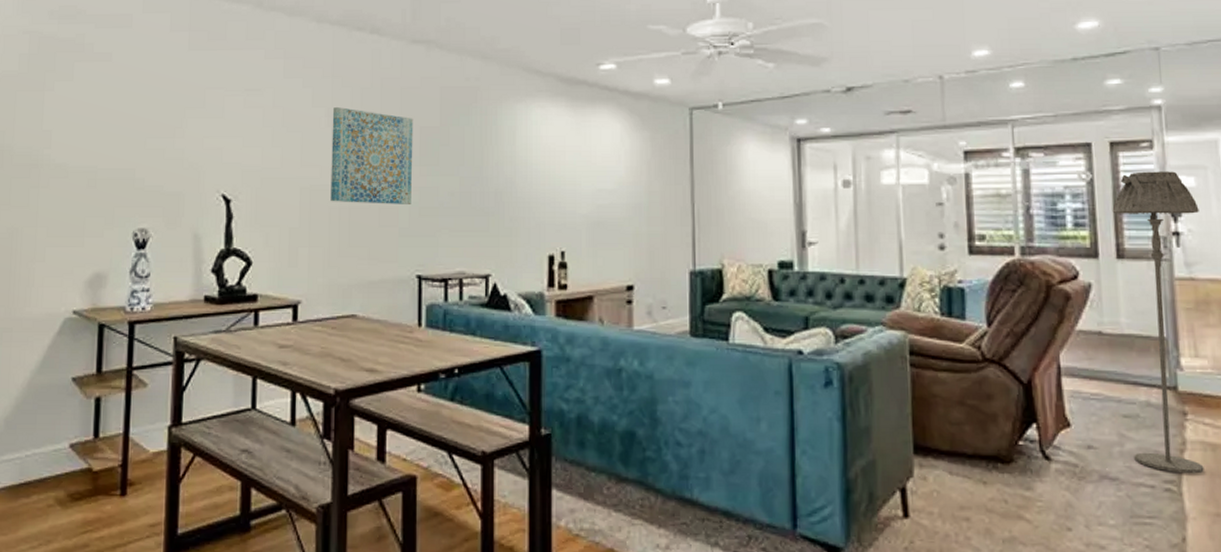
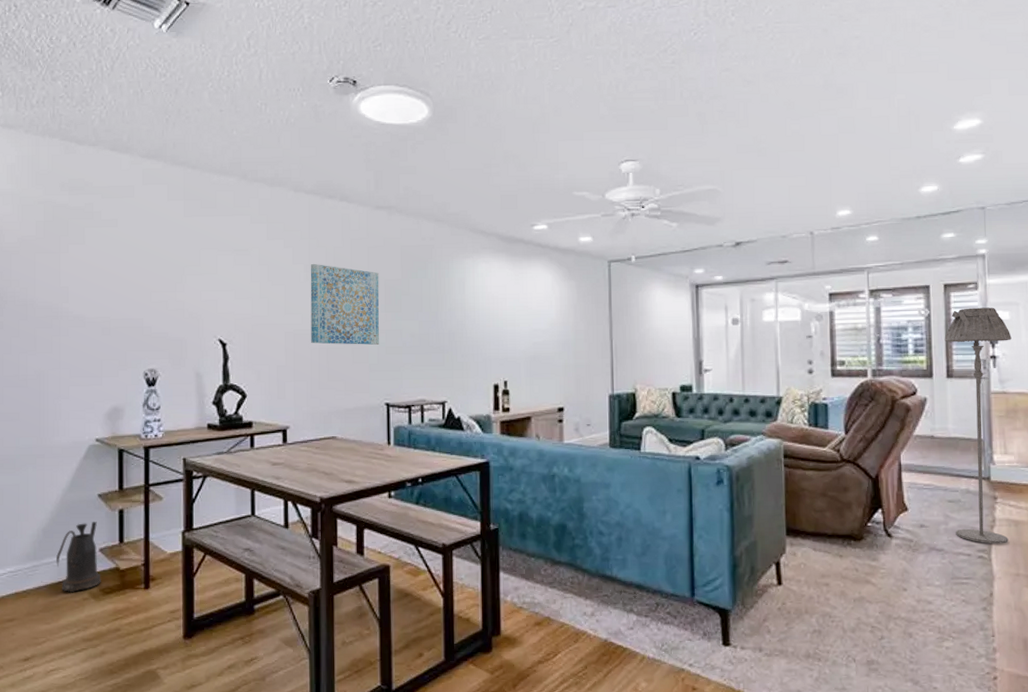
watering can: none [18,411,70,498] -> present [56,522,101,593]

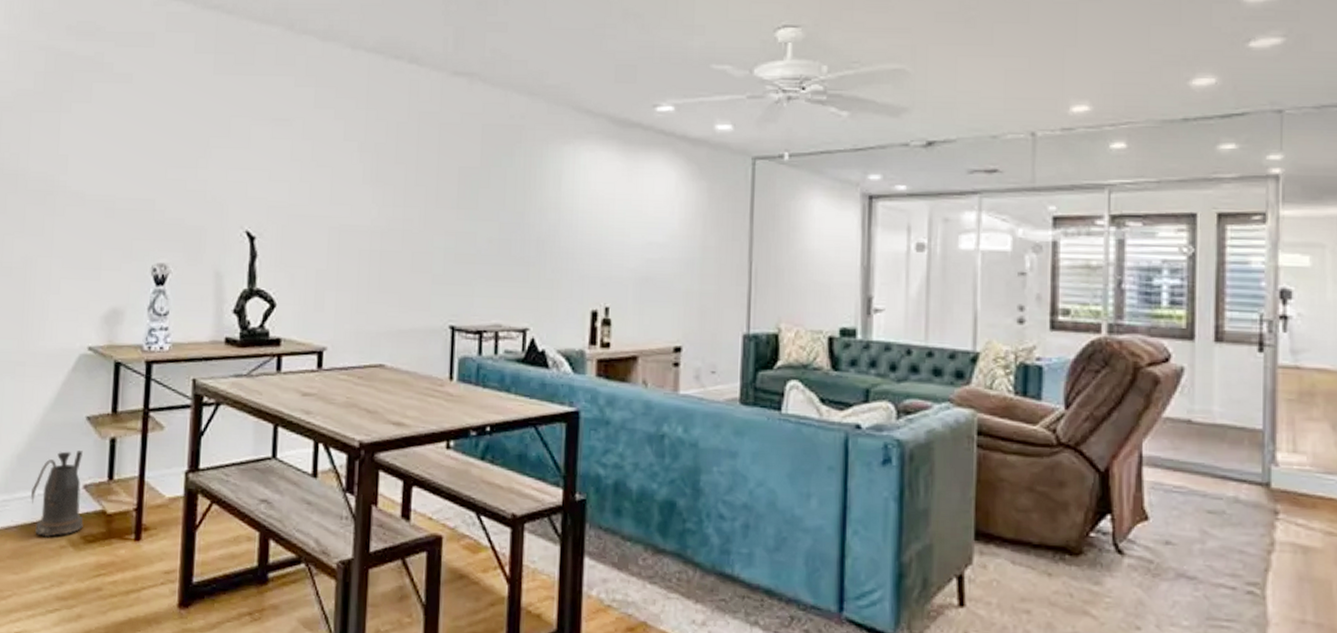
wall art: present [310,264,380,345] -> none [360,142,452,250]
floor lamp: present [944,307,1012,544] -> none [1214,247,1312,578]

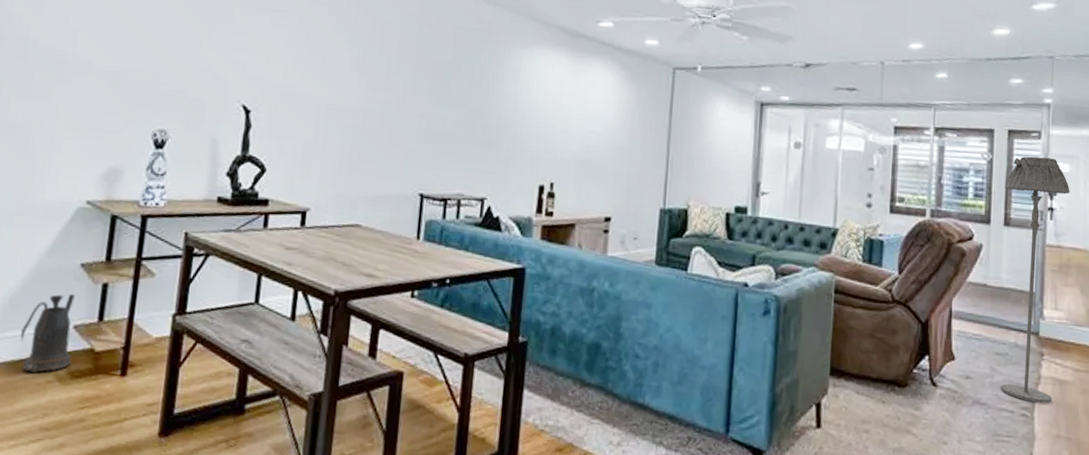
floor lamp: none [1214,247,1312,578] -> present [1000,156,1070,403]

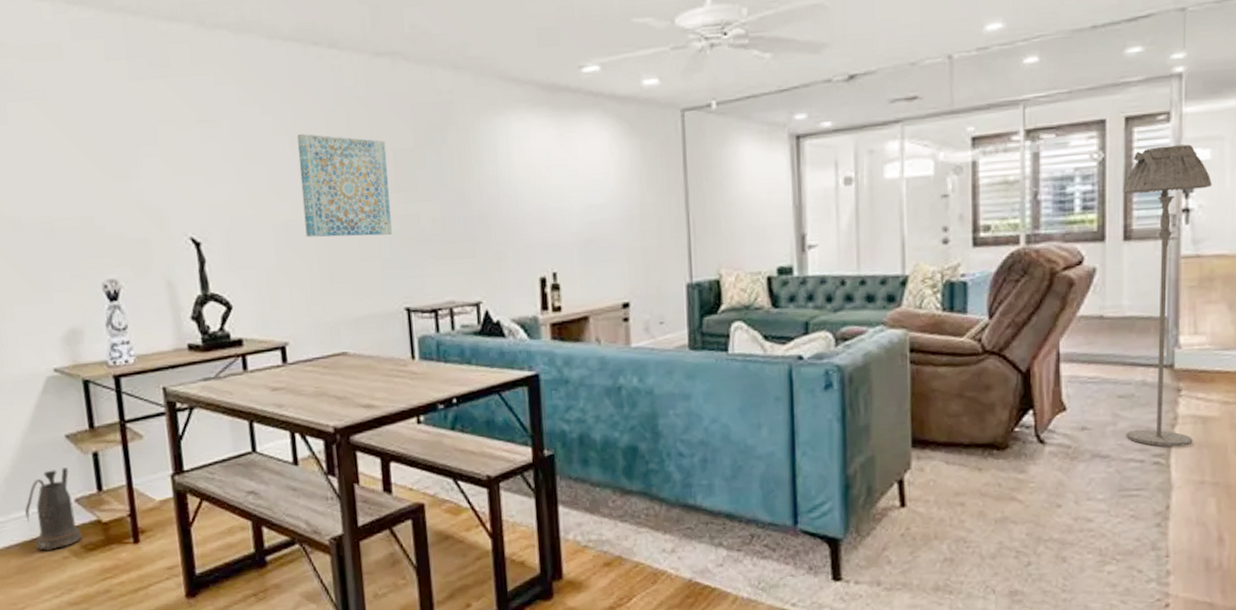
wall art: none [345,35,429,129] -> present [296,134,392,238]

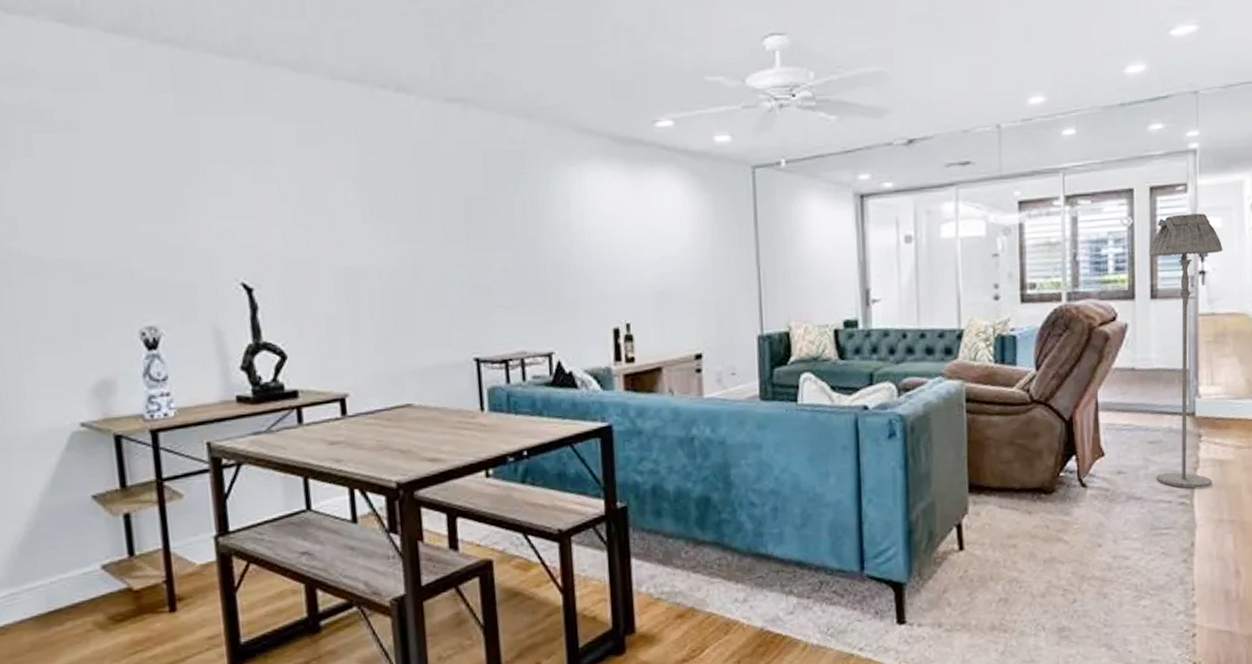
watering can: present [25,468,82,552] -> none [41,531,109,625]
wall art: present [296,134,392,238] -> none [360,178,461,285]

